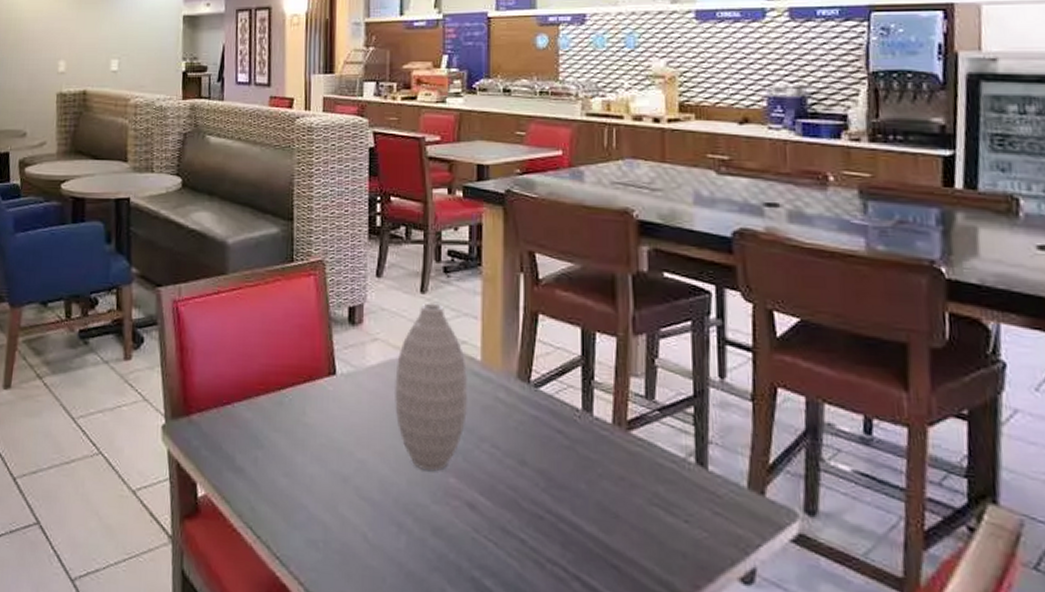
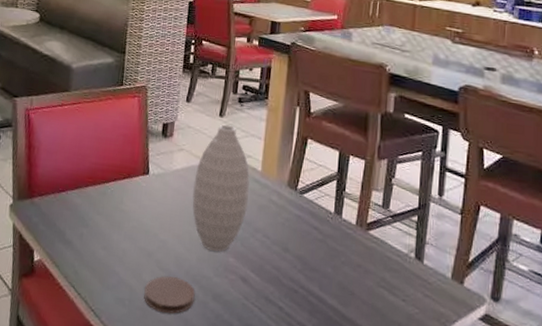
coaster: none [342,506,409,557] -> present [144,276,195,314]

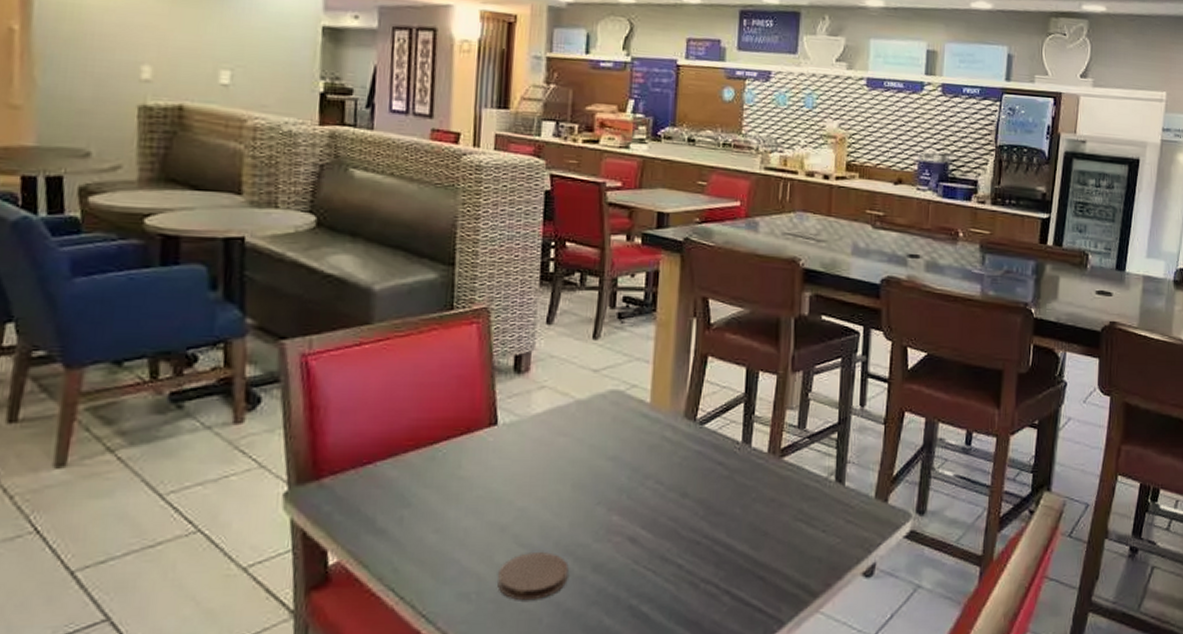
vase: present [192,124,250,253] -> none [559,349,636,512]

